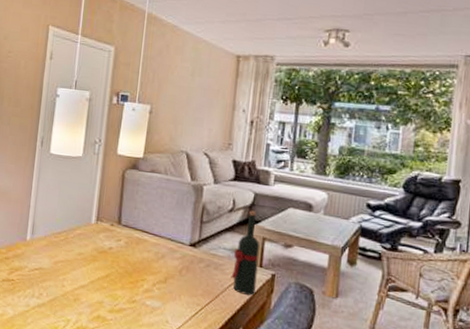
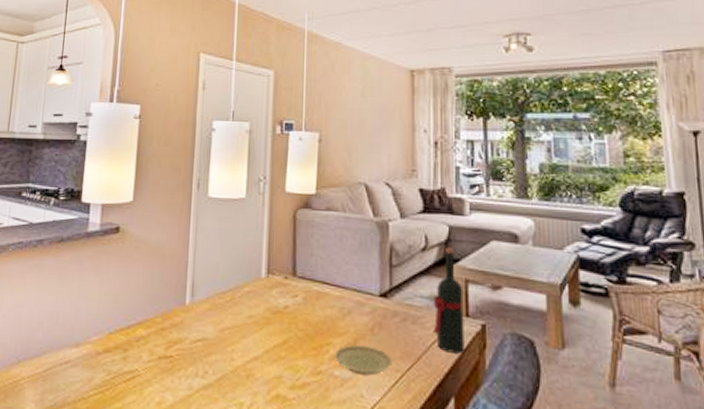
plate: none [148,282,195,307] -> present [335,344,393,376]

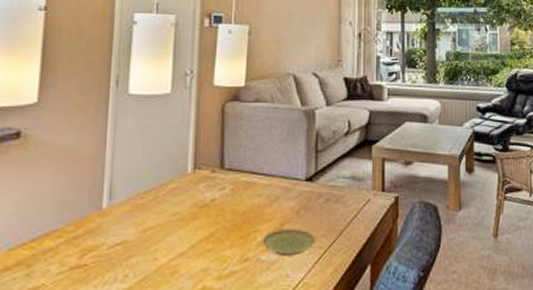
wine bottle: present [433,247,465,354] -> none [353,130,381,226]

